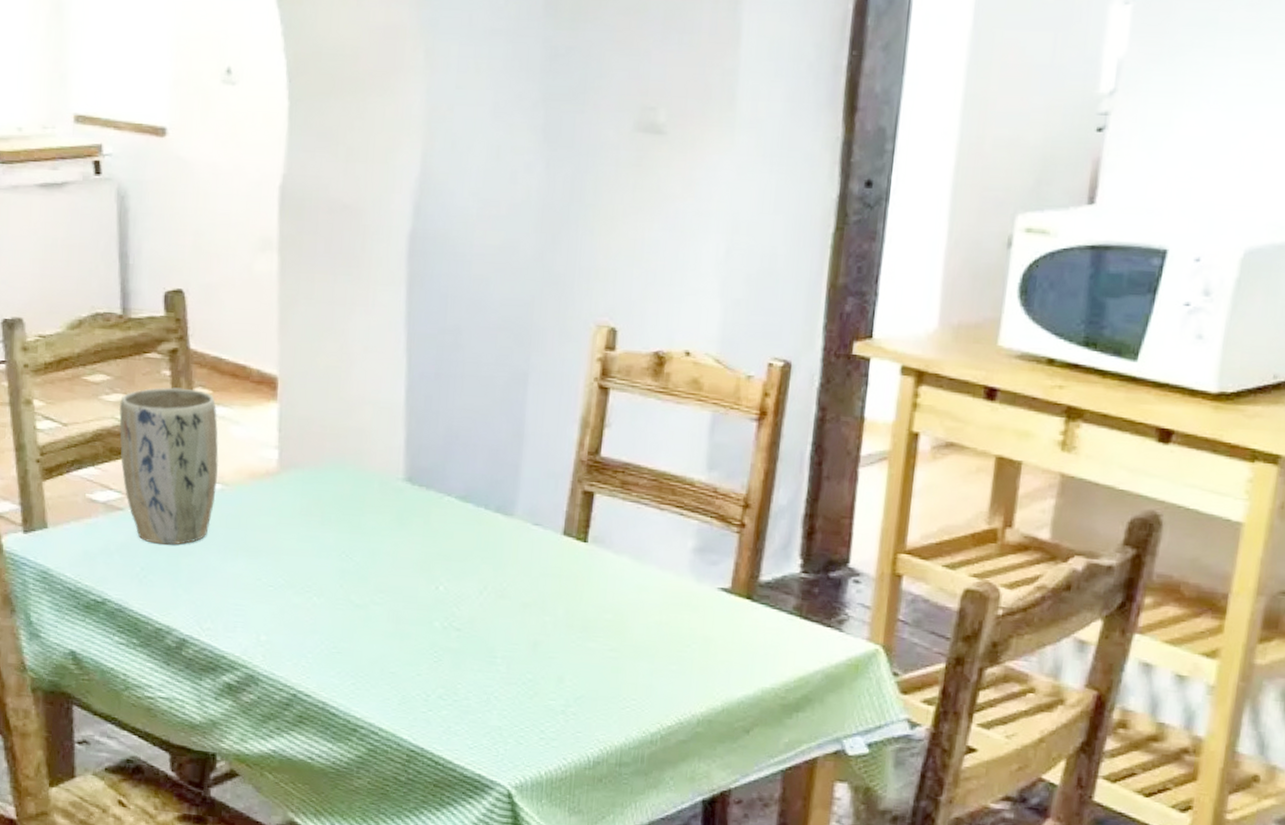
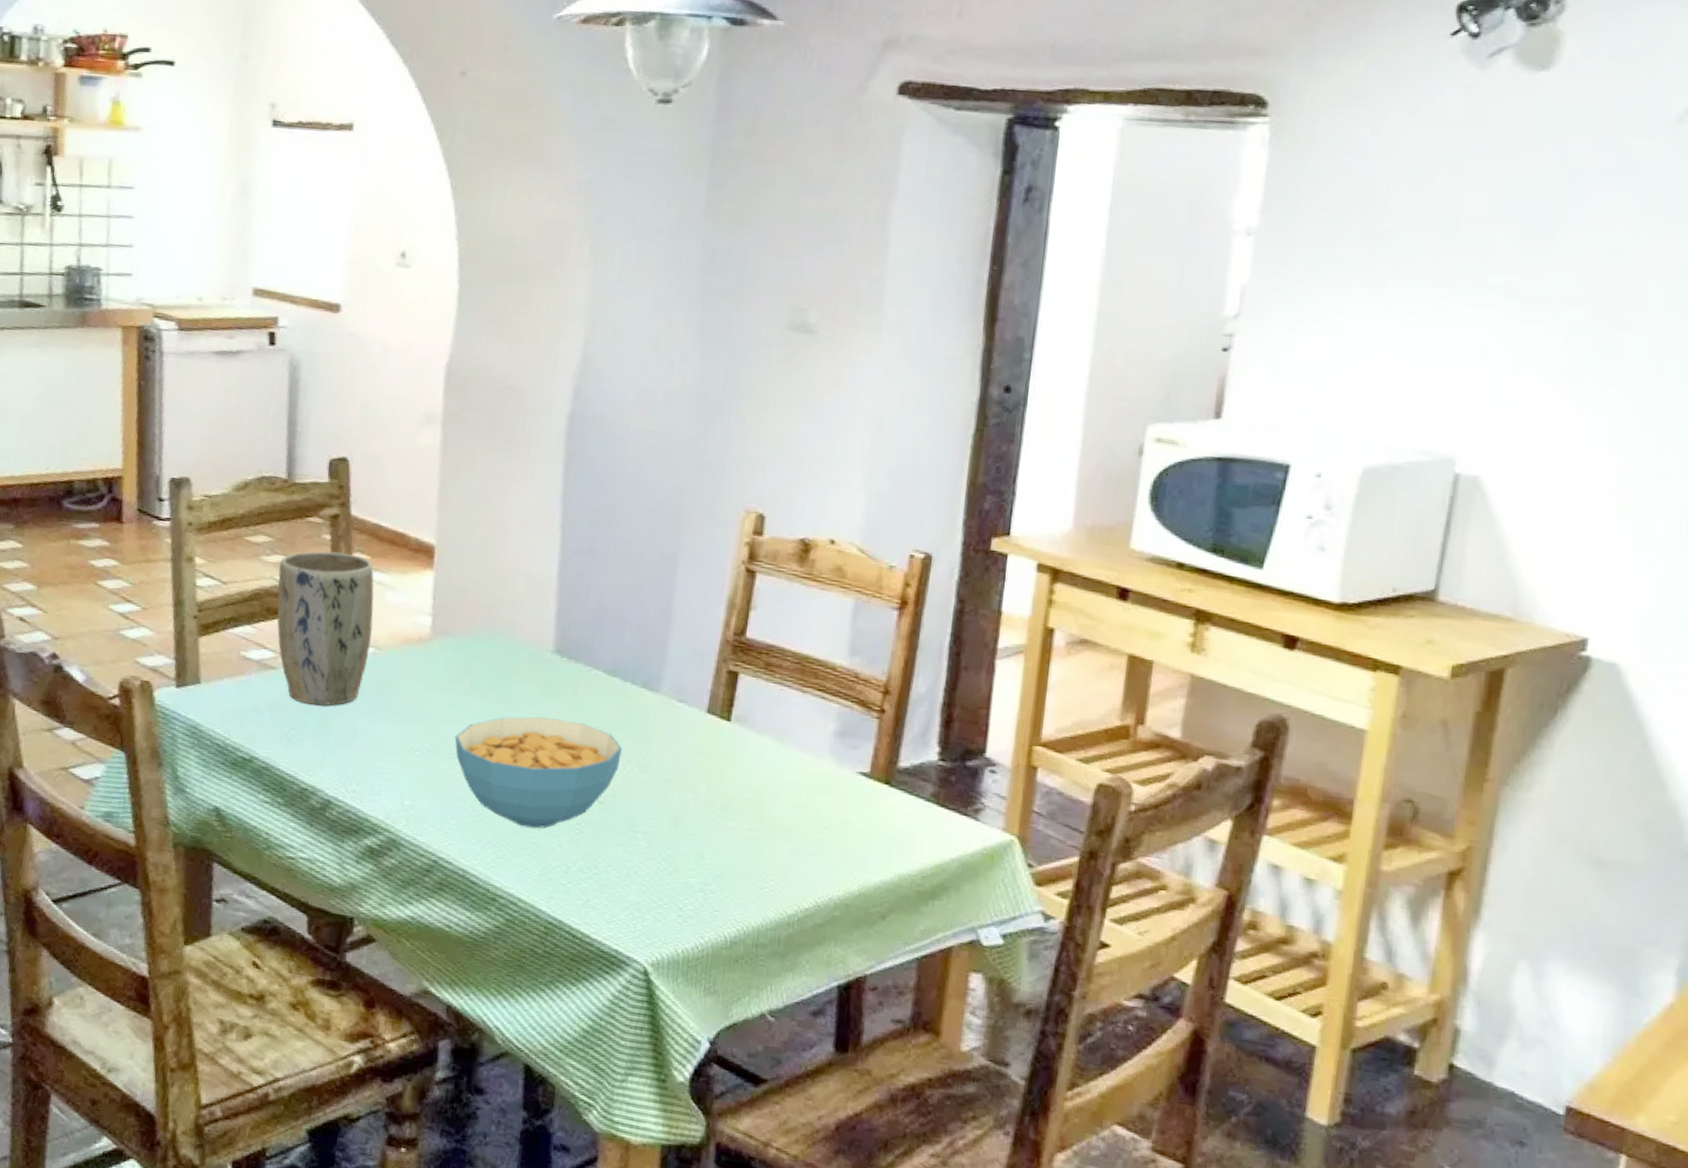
cereal bowl: none [307,546,478,658] -> present [454,716,622,829]

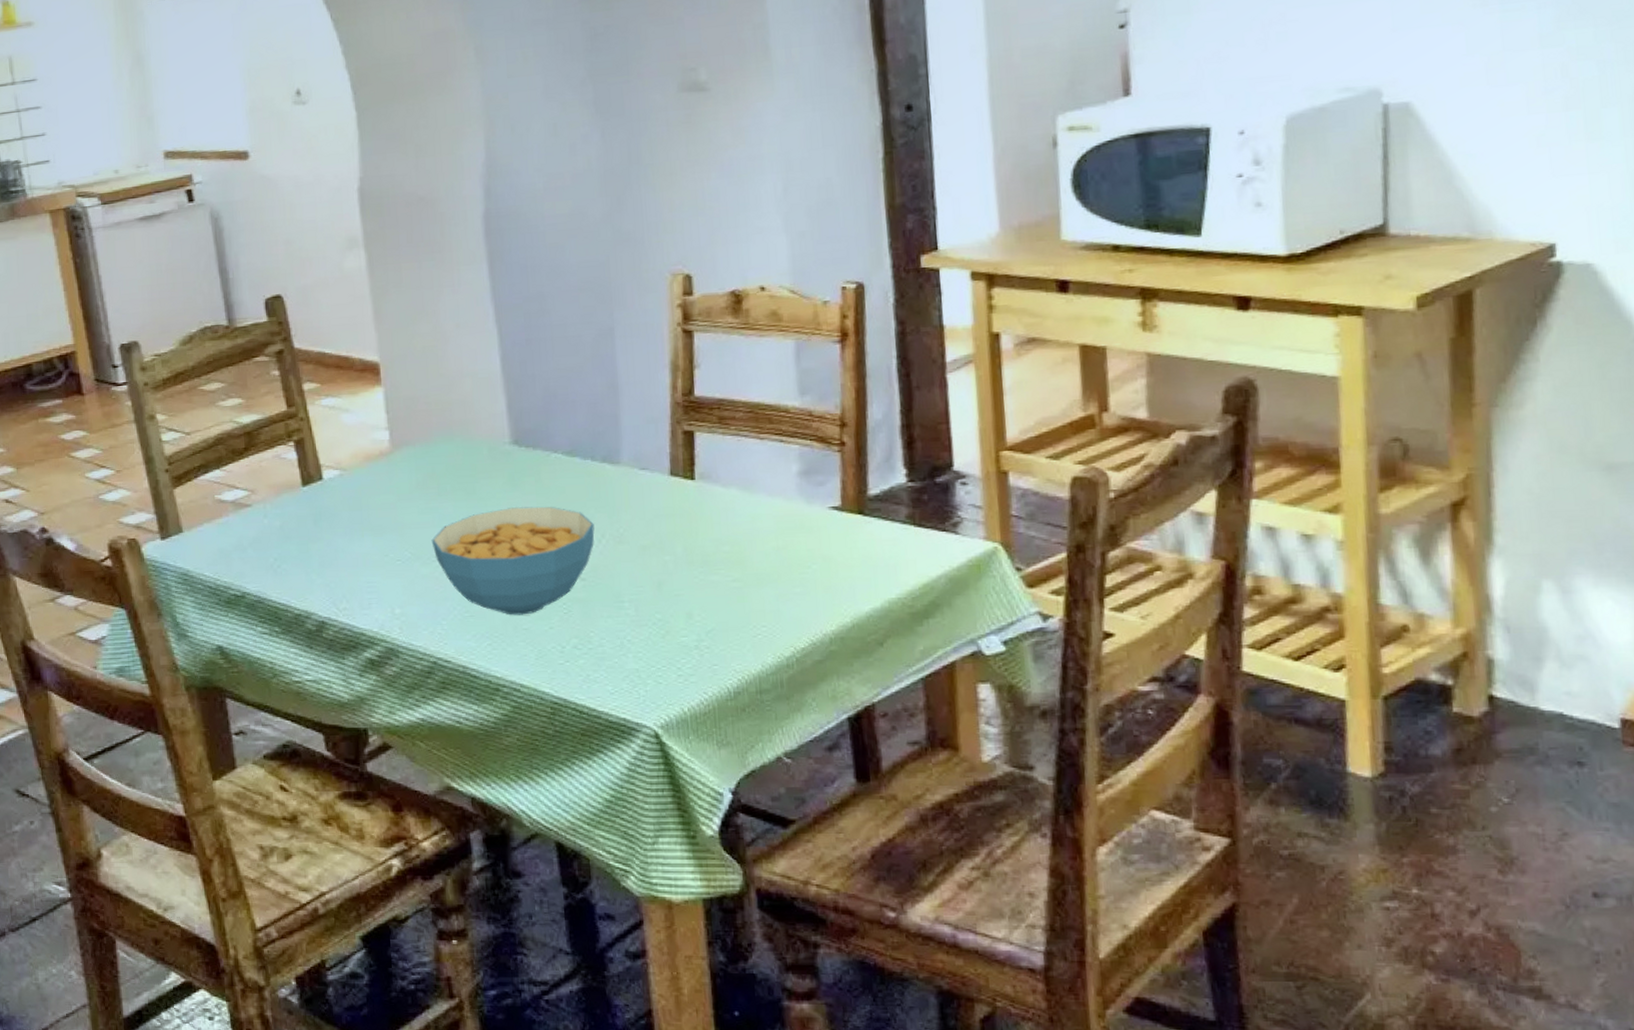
plant pot: present [277,551,375,706] -> none [236,385,336,534]

